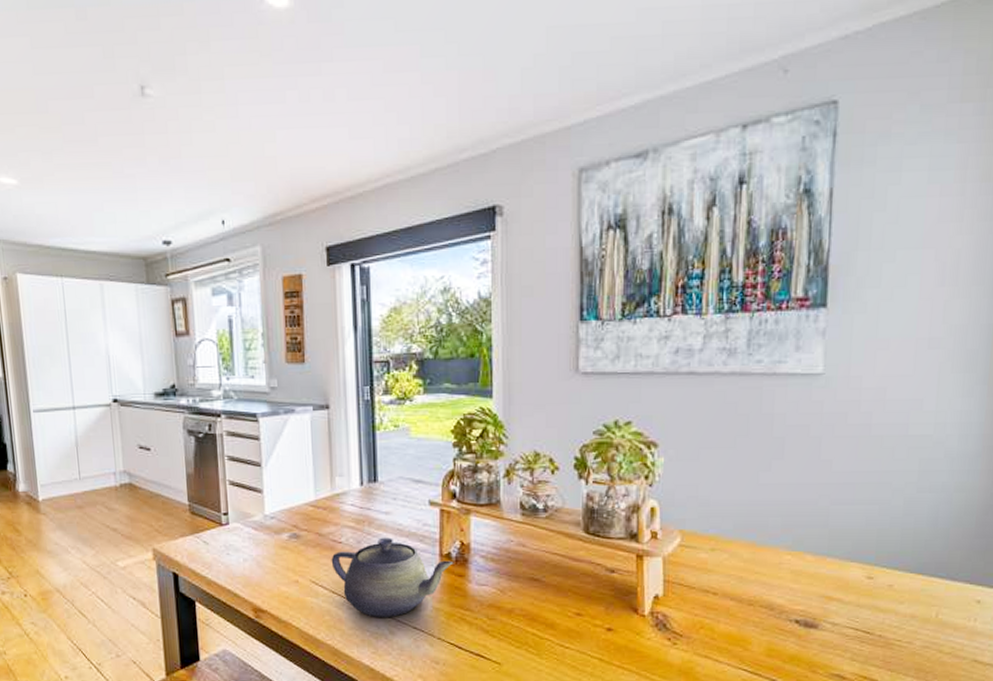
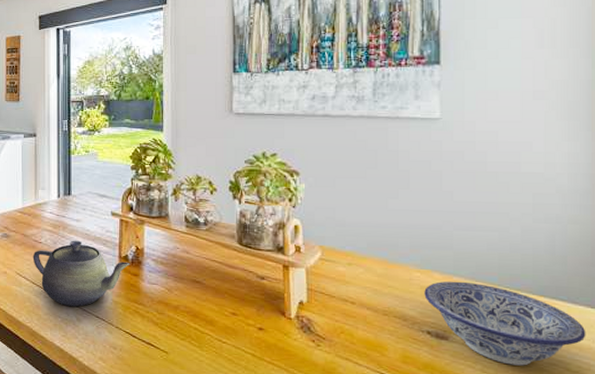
bowl: none [794,562,963,651] -> present [424,281,586,366]

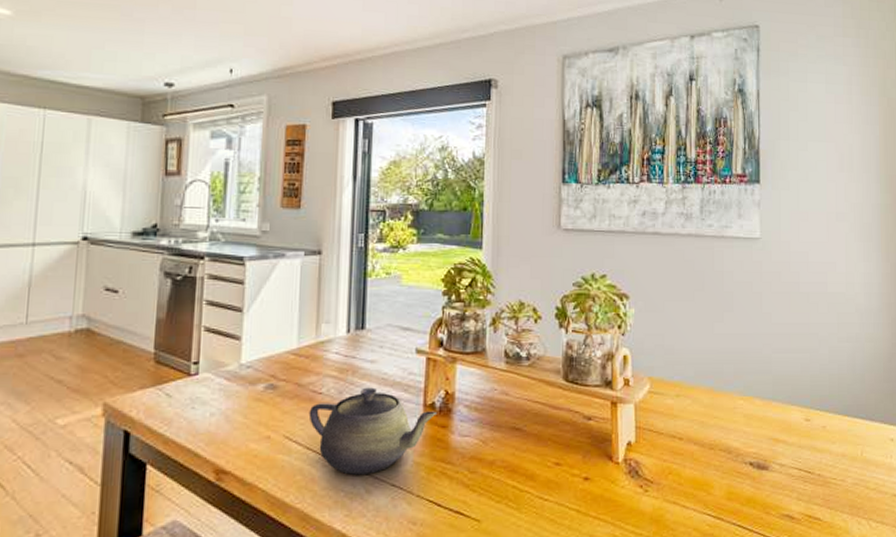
bowl: present [424,281,586,366] -> none [747,406,881,489]

